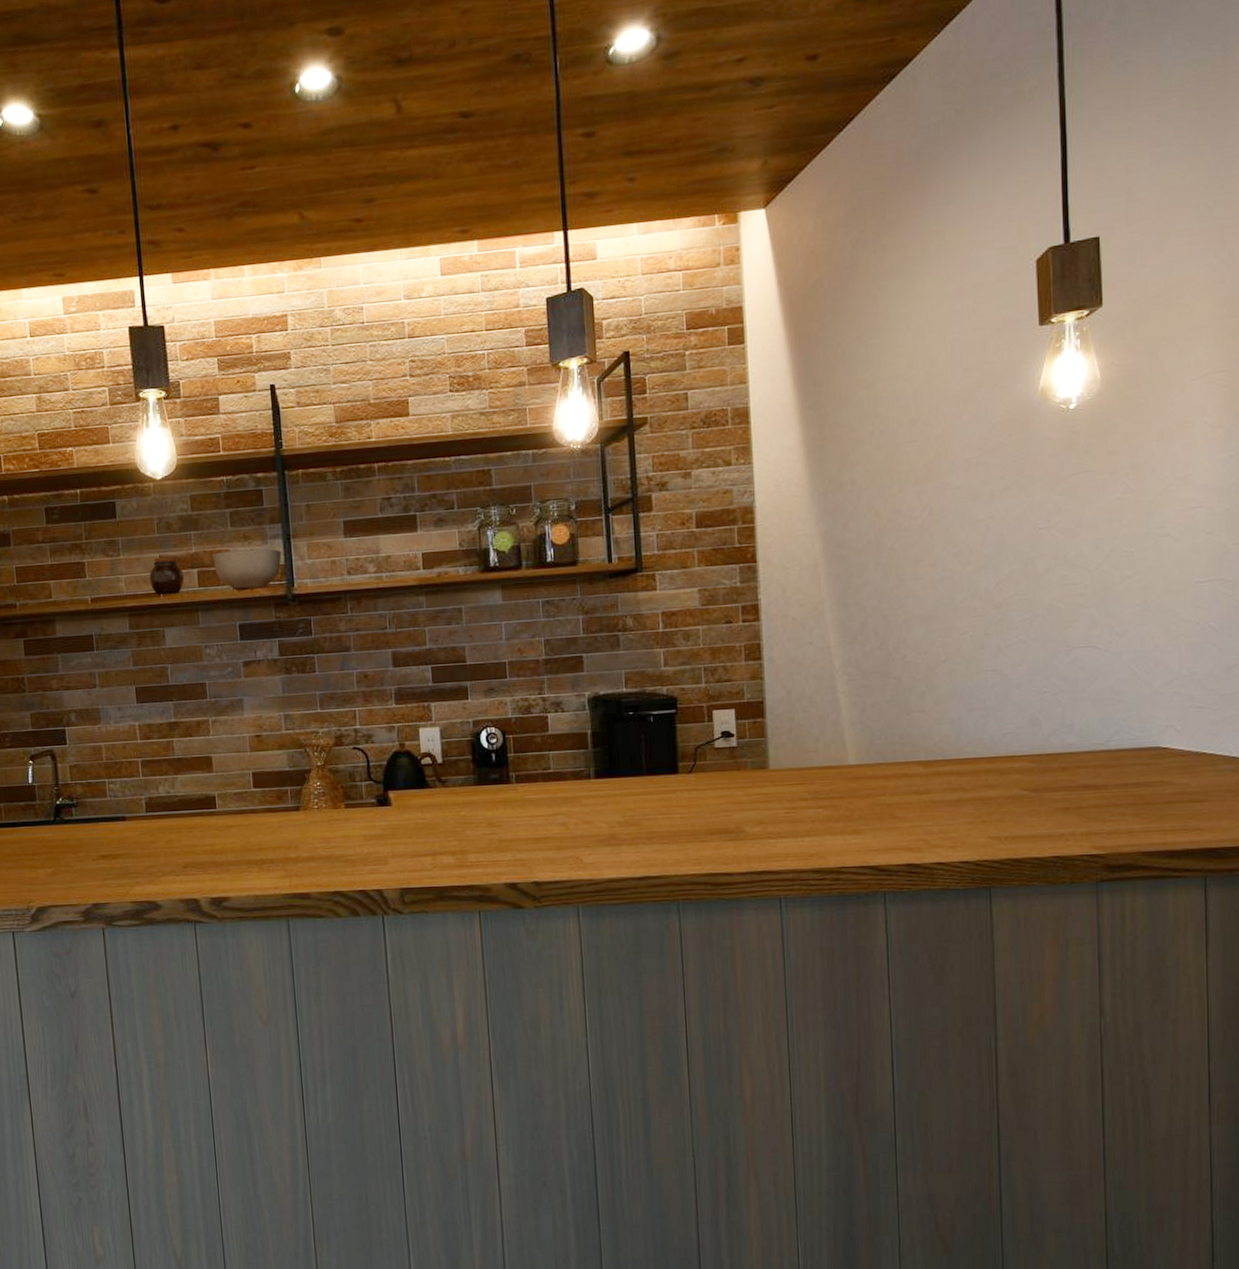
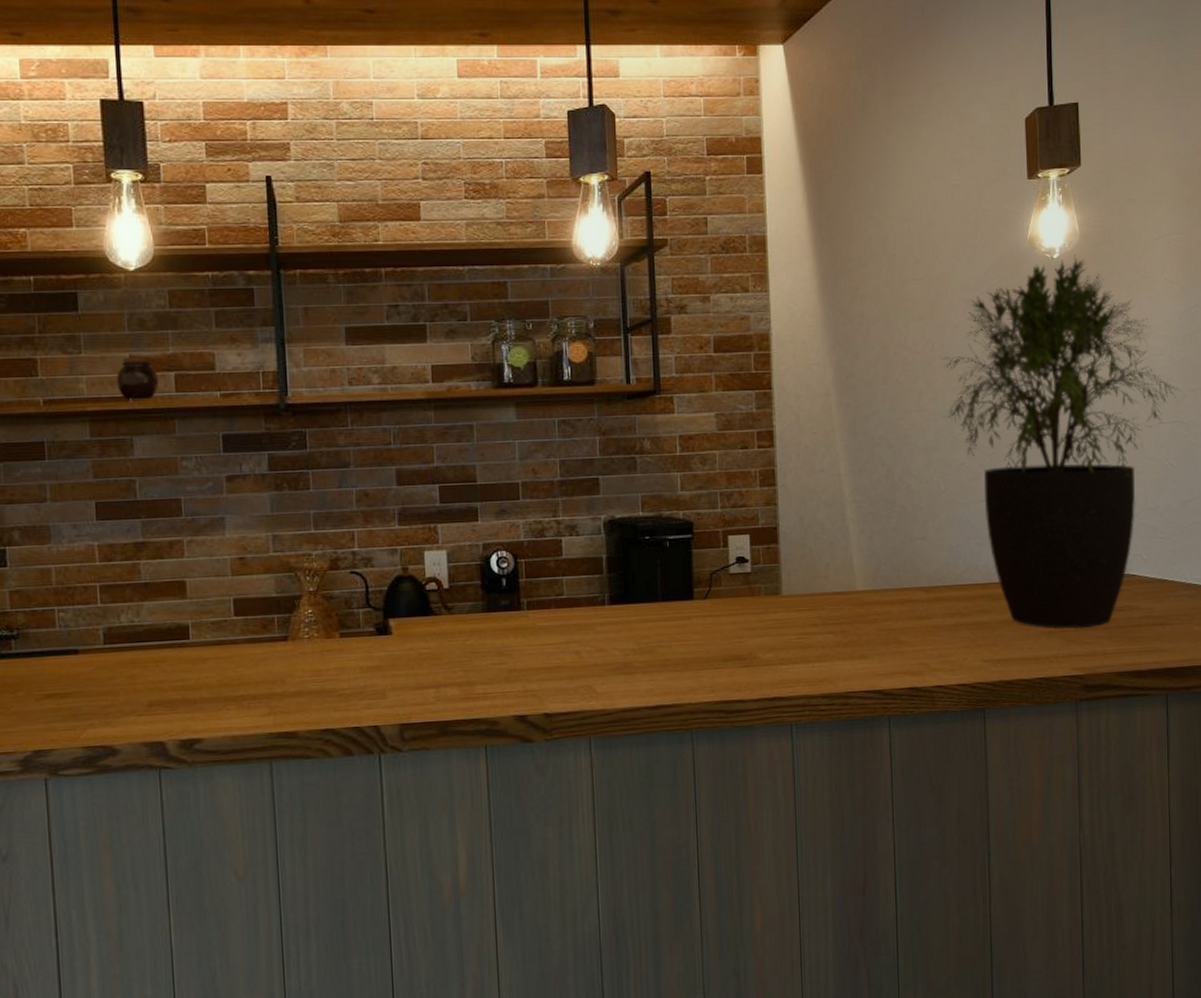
bowl: present [212,548,282,591] -> none [193,353,274,398]
potted plant: none [940,404,1223,804] -> present [941,255,1180,628]

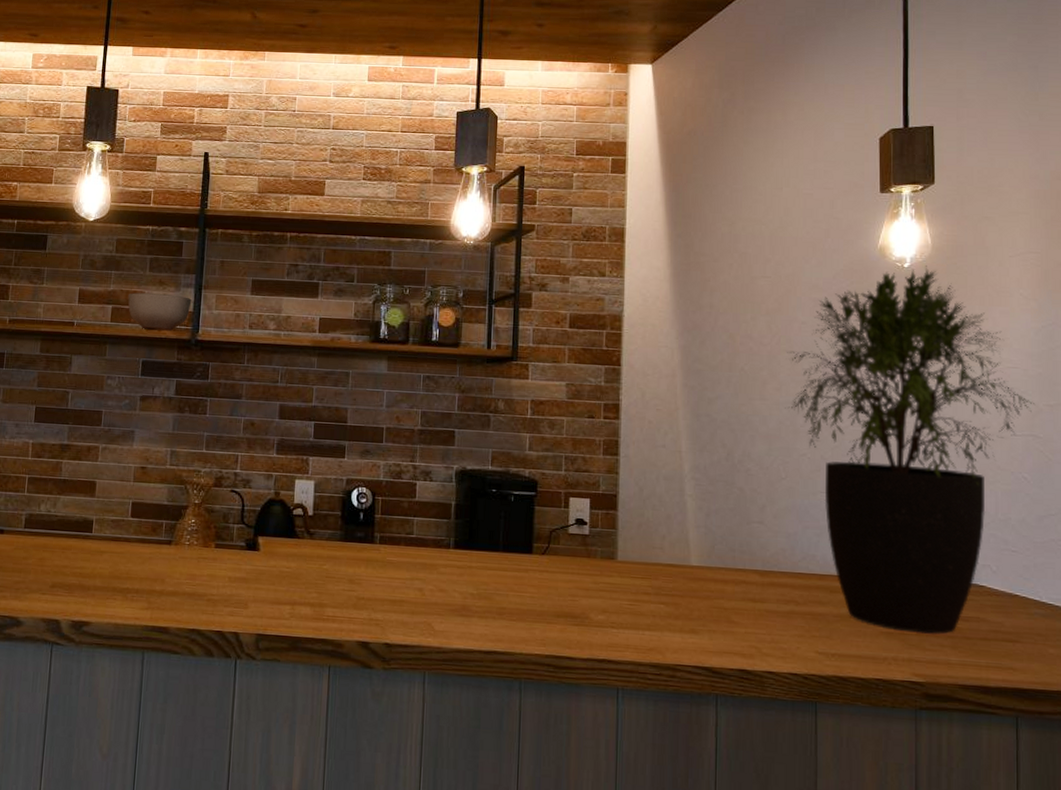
jar: present [116,356,160,400] -> none [66,290,100,326]
bowl: none [193,353,274,398] -> present [128,293,192,332]

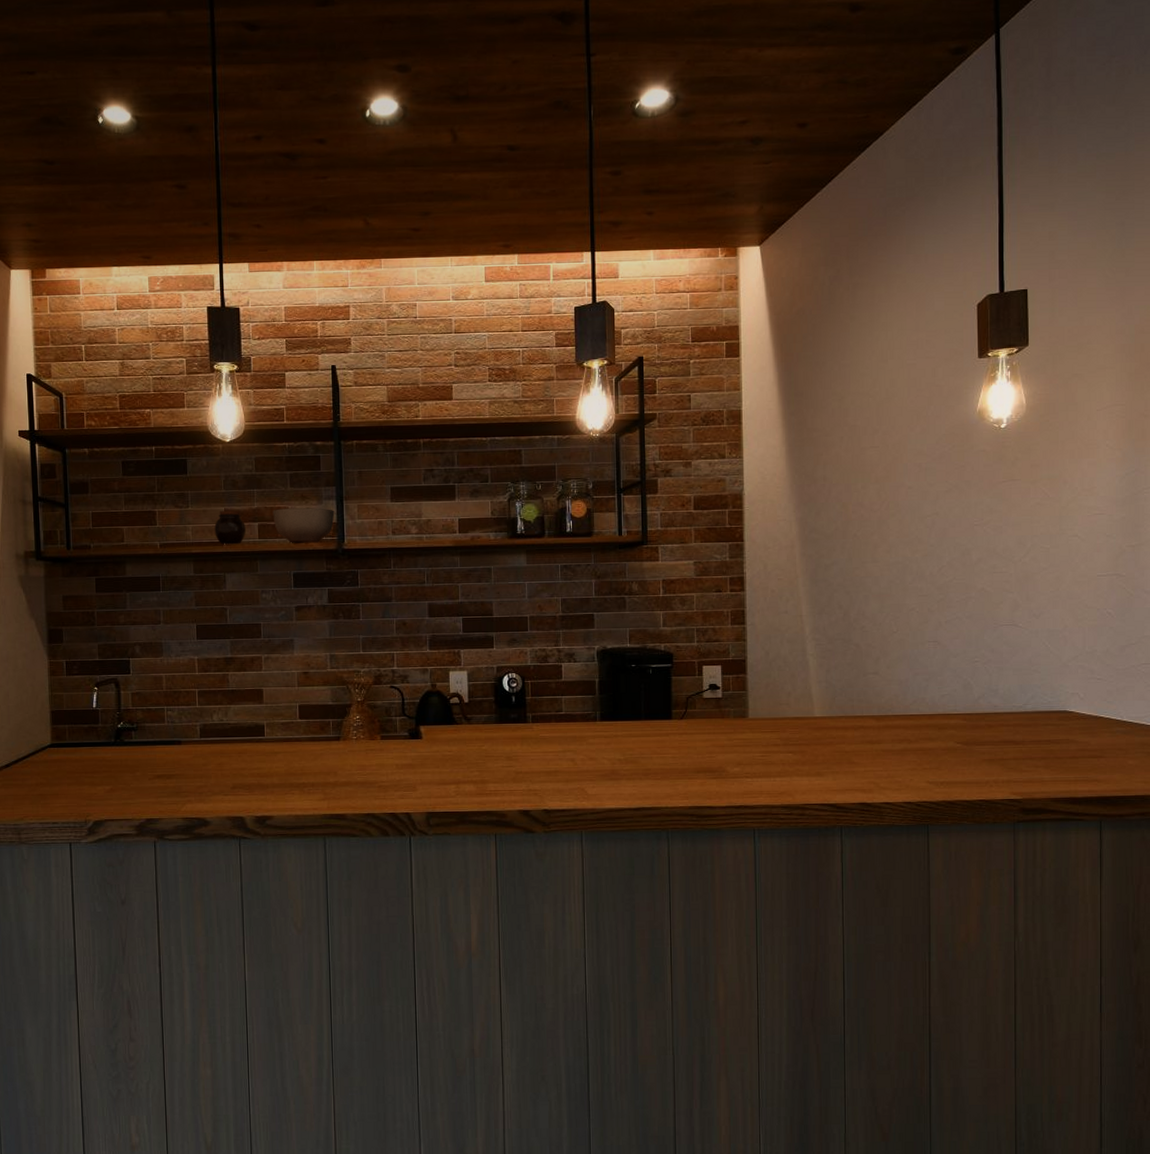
jar: none [66,290,100,326] -> present [214,510,247,545]
potted plant: present [785,266,1036,633] -> none [895,425,1119,757]

